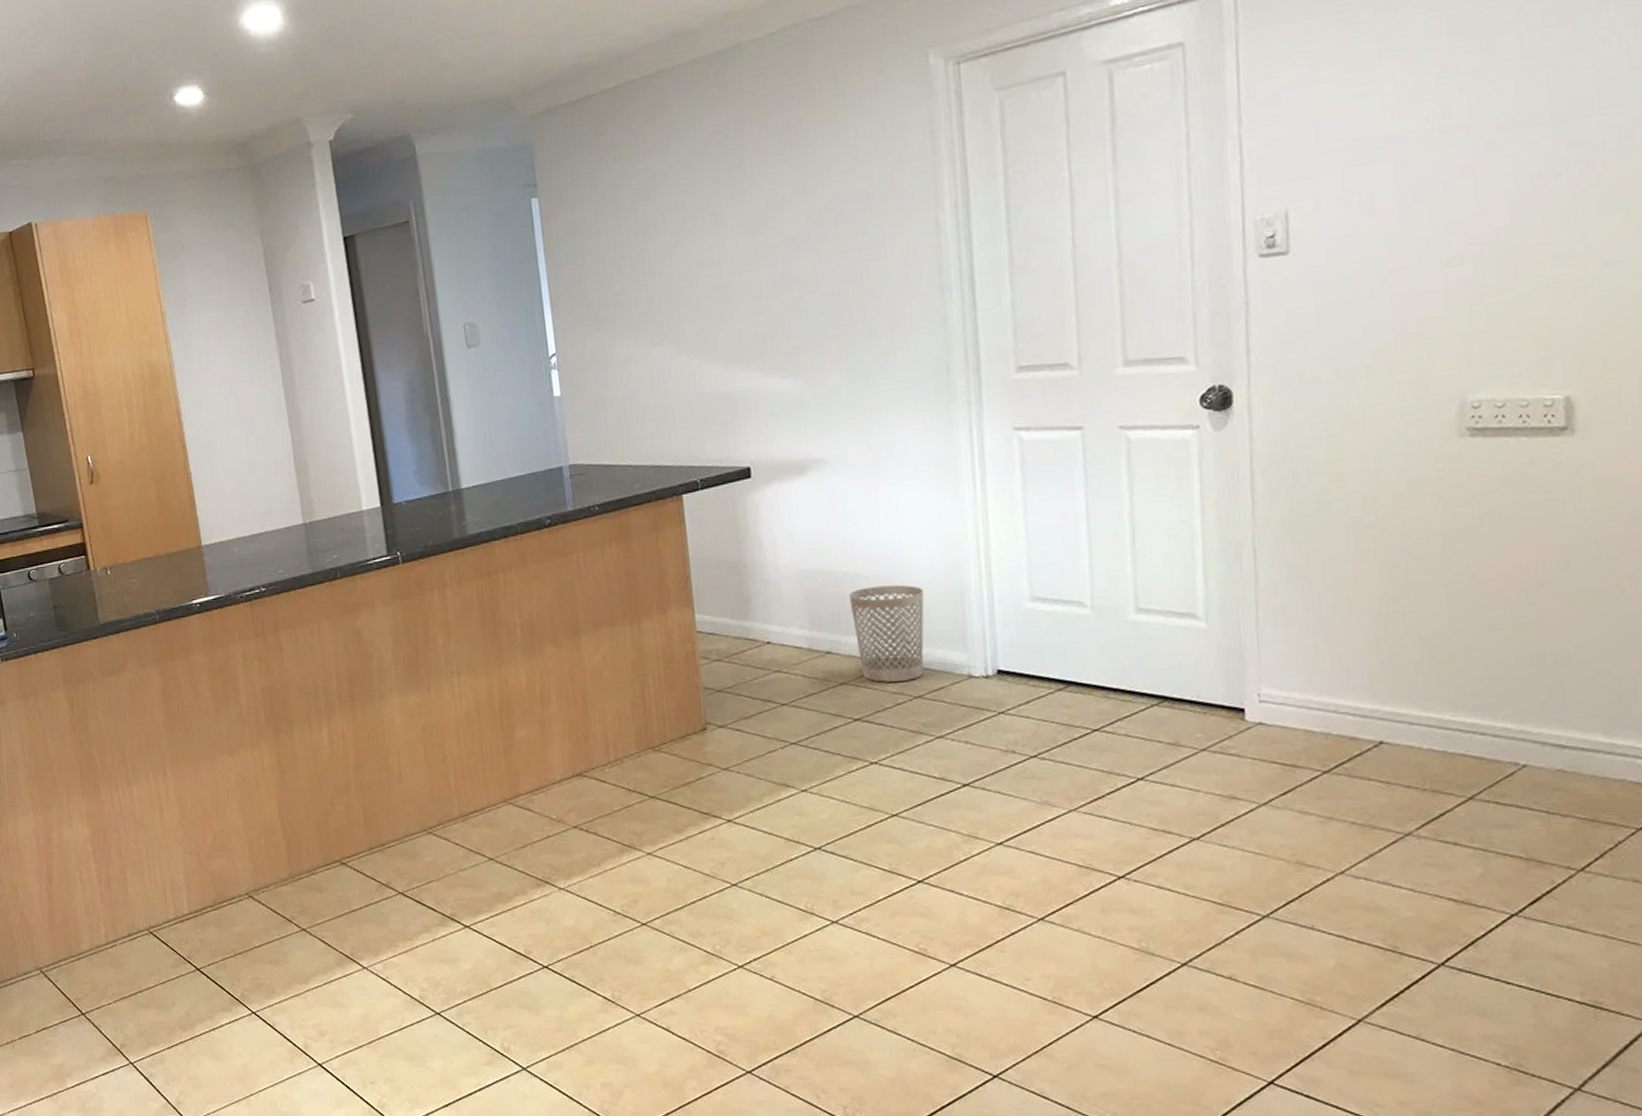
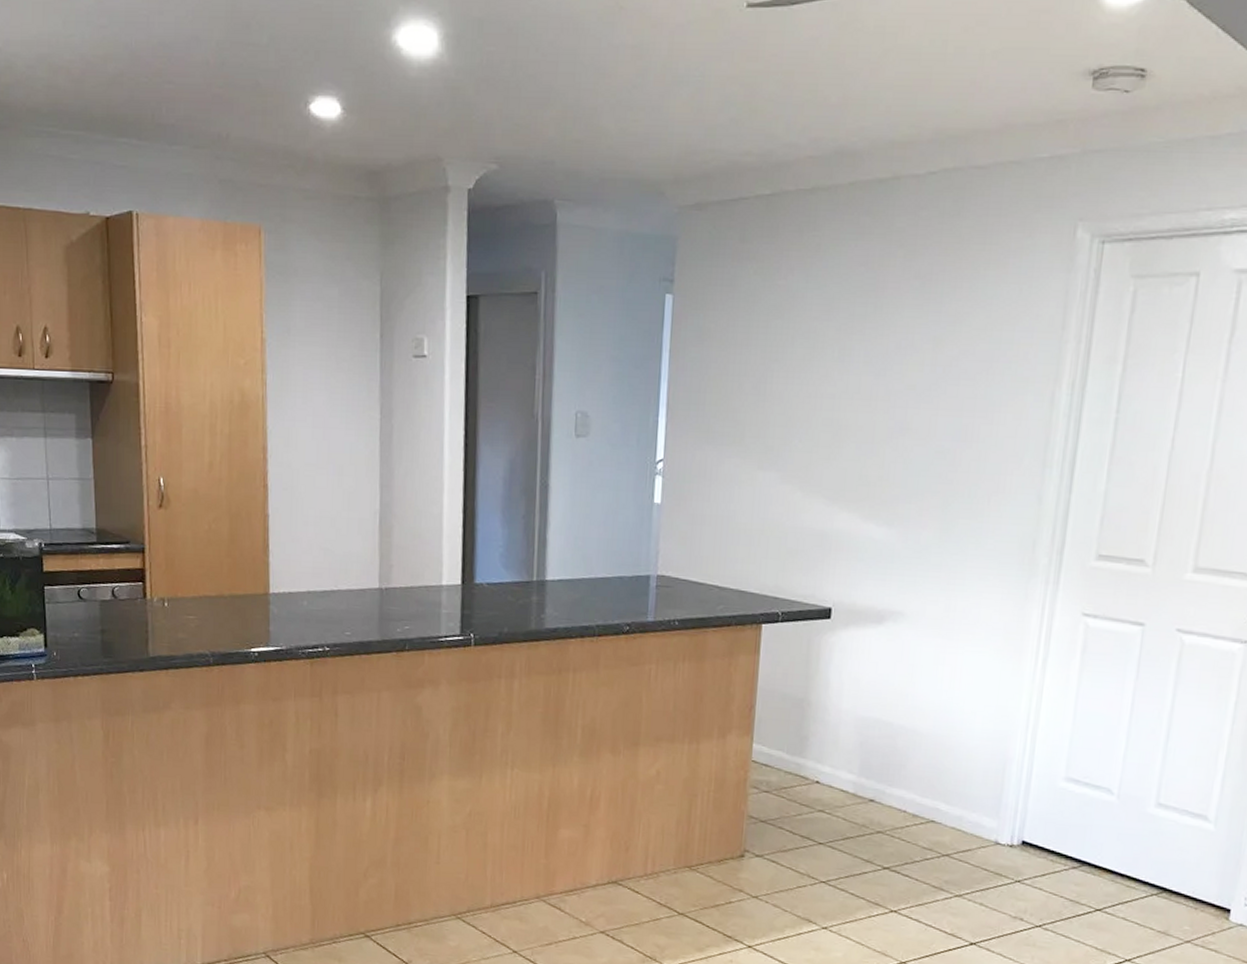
wastebasket: present [848,584,924,682] -> none [899,743,971,839]

